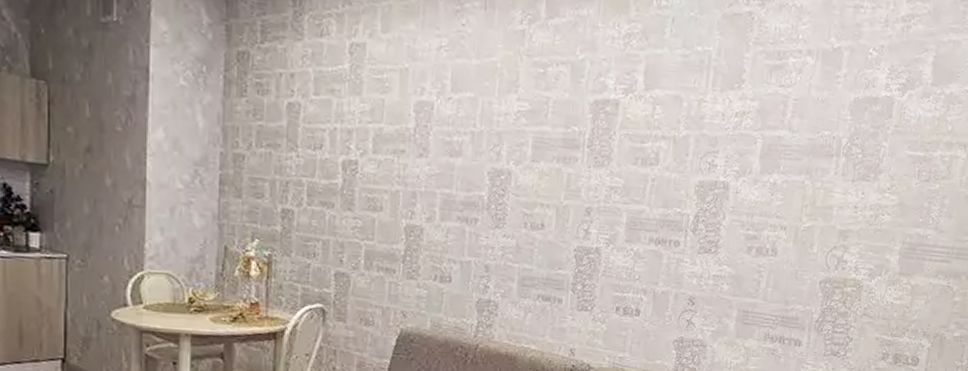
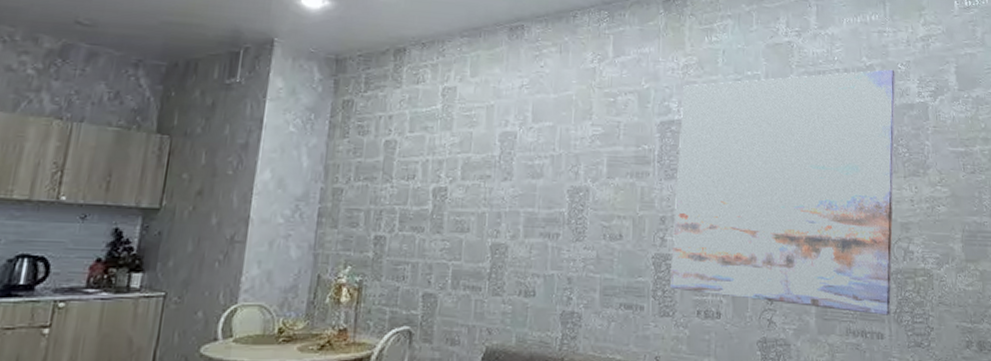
wall art: none [591,54,865,324] -> present [670,69,896,315]

